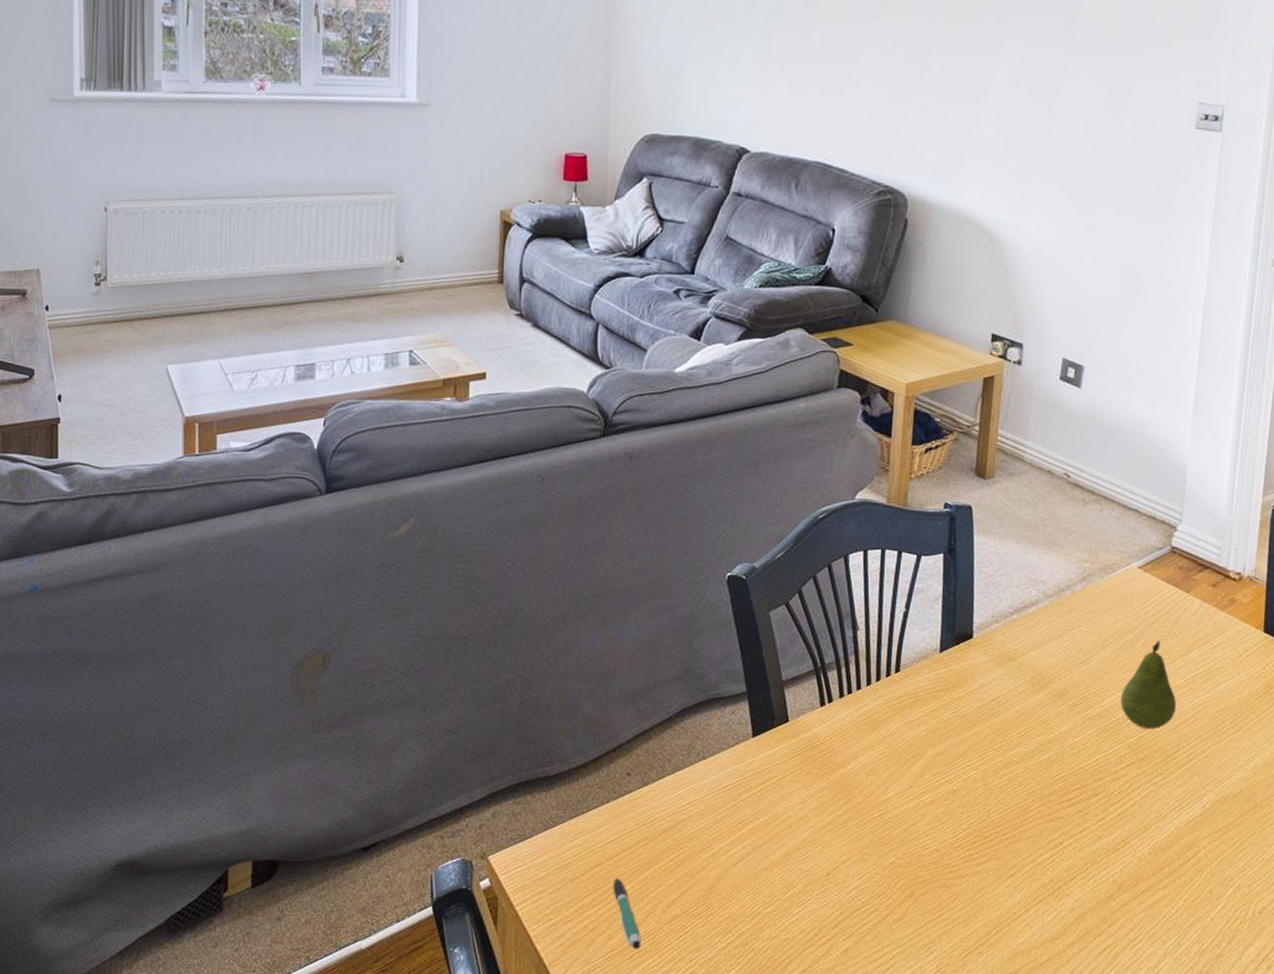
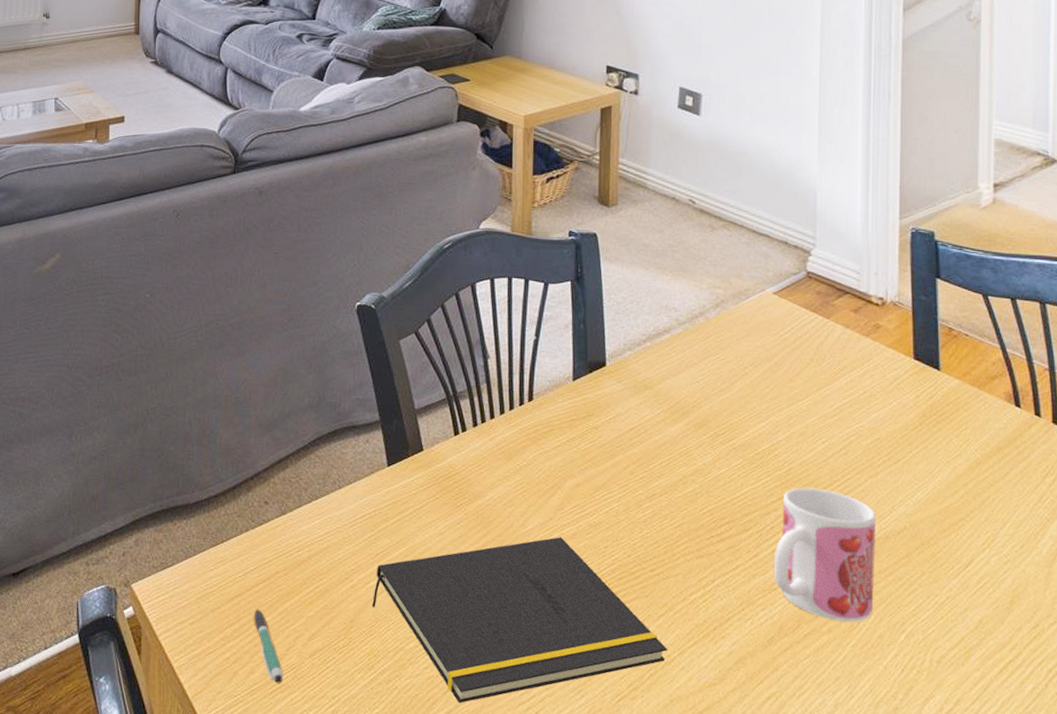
notepad: none [731,804,1014,963] -> present [371,537,667,704]
mug: none [1118,754,1217,878] -> present [774,487,877,622]
fruit: present [1120,640,1177,730] -> none [765,368,826,462]

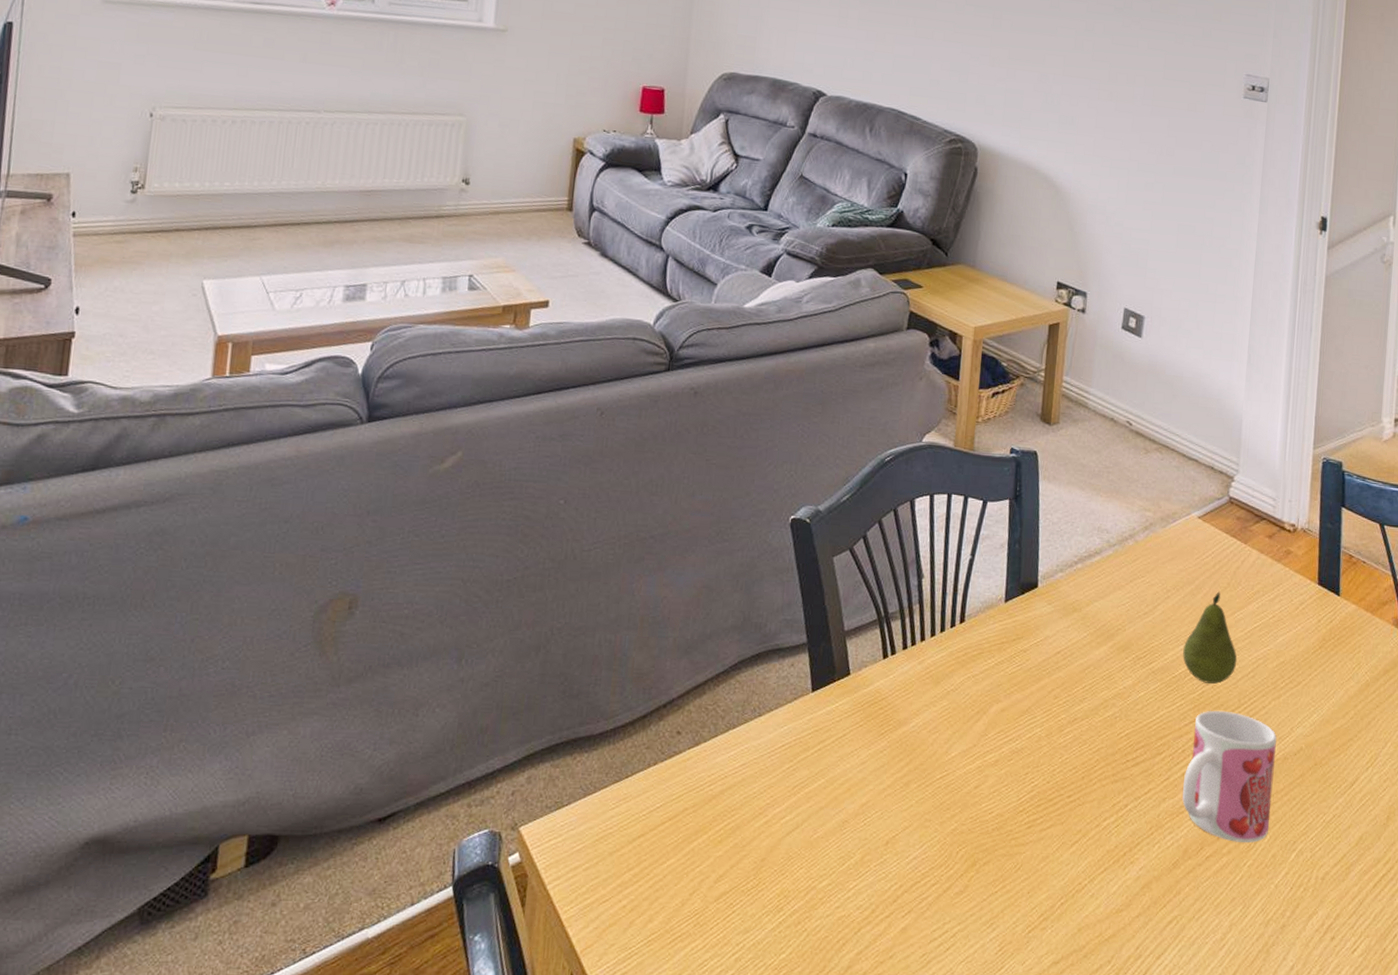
pen: present [254,609,283,684] -> none [656,850,685,932]
notepad: present [371,537,667,704] -> none [785,764,1079,944]
fruit: none [765,368,826,462] -> present [1183,591,1237,685]

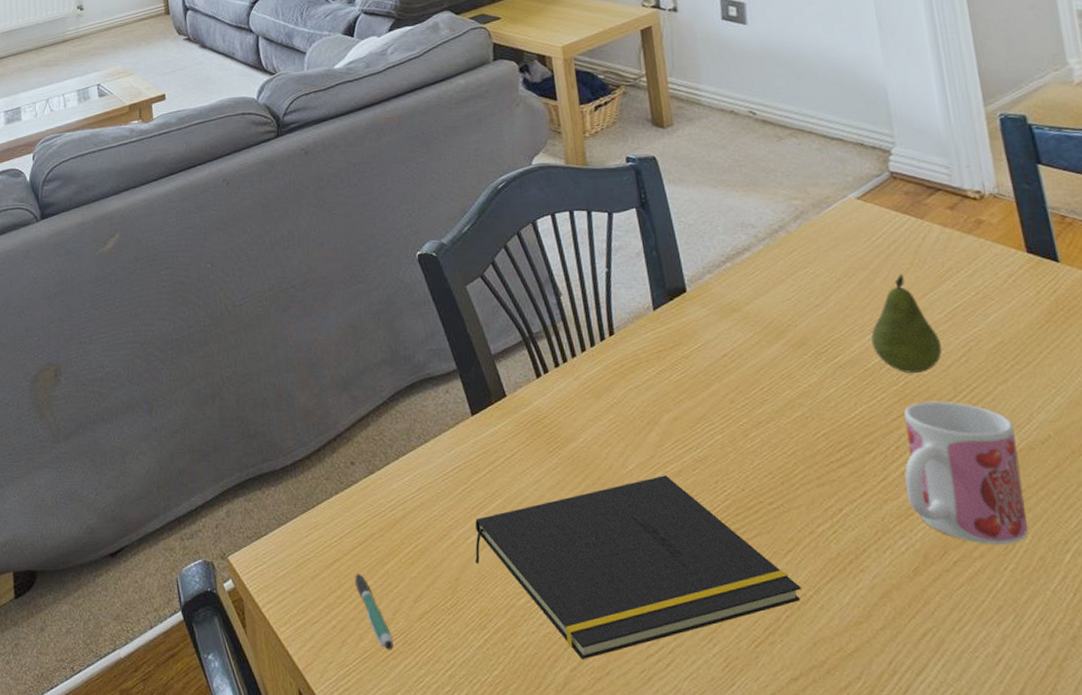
pen: none [656,850,685,932] -> present [355,573,394,650]
notepad: none [785,764,1079,944] -> present [475,475,801,660]

